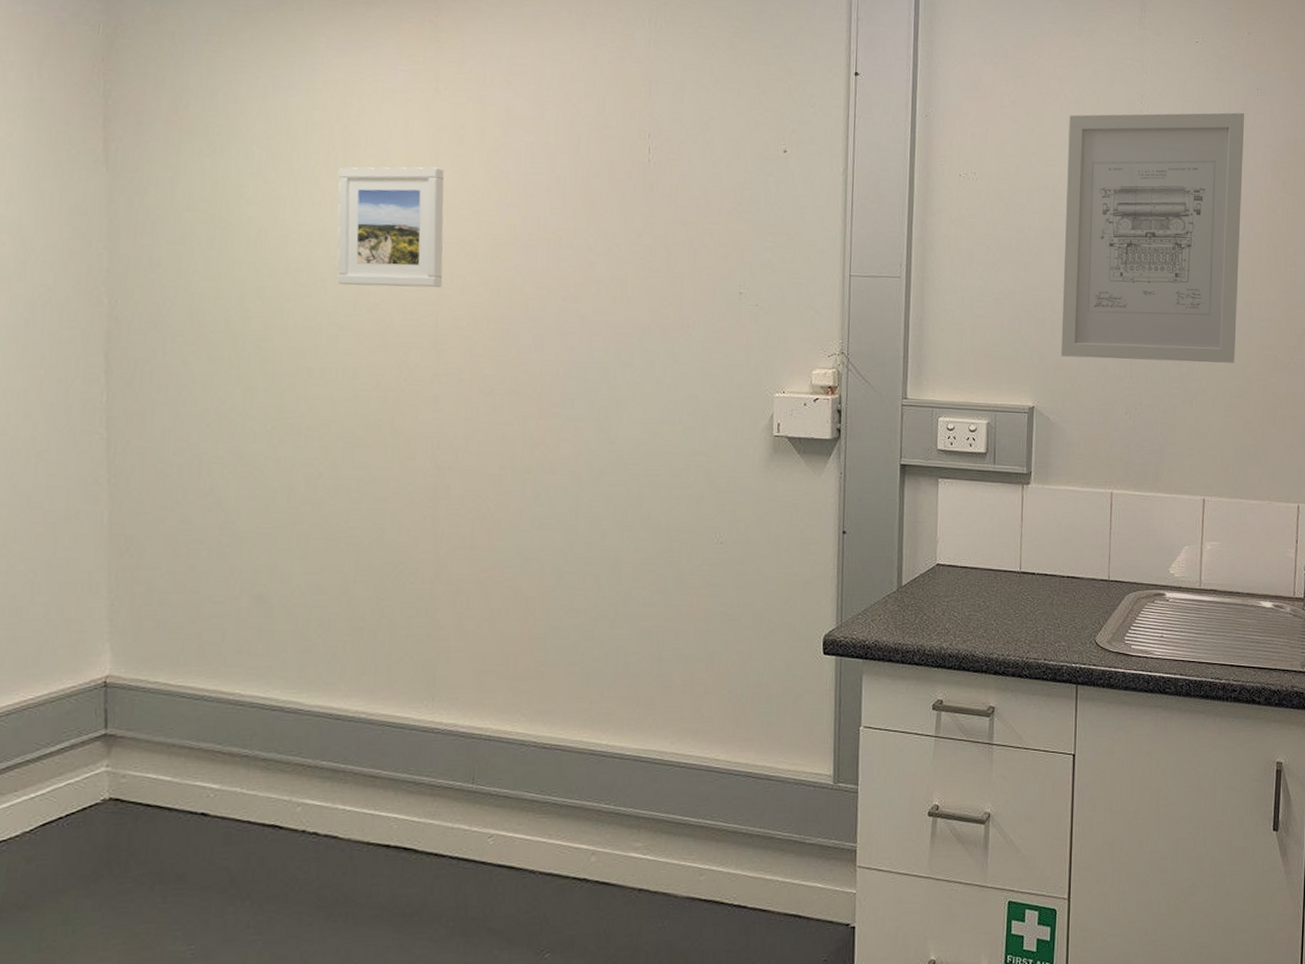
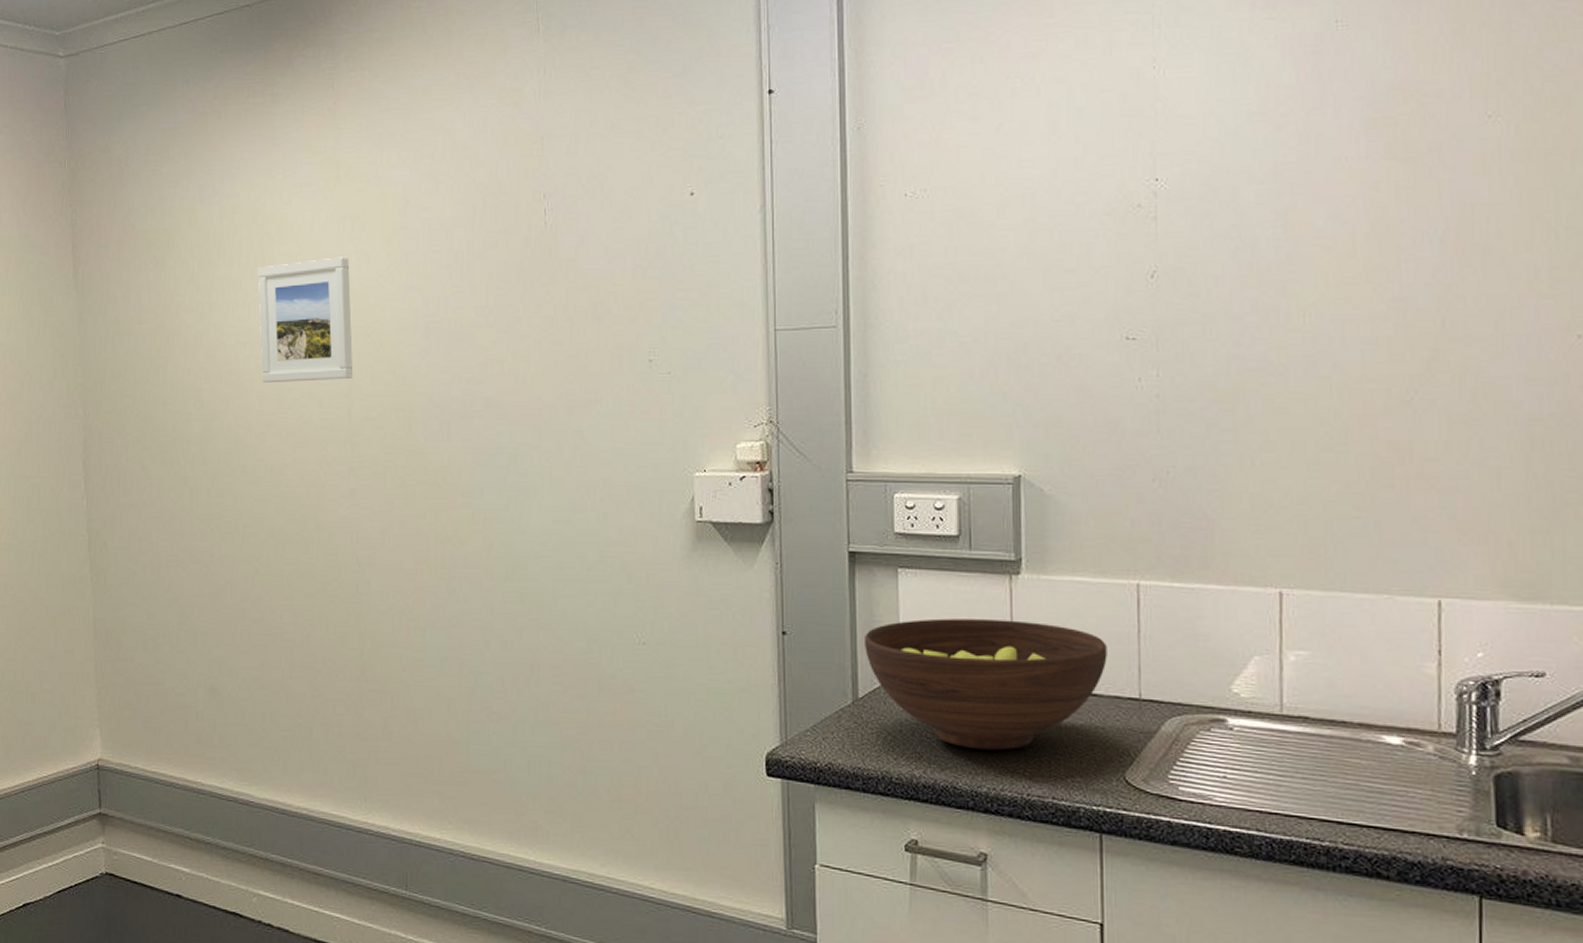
fruit bowl: none [909,519,1088,624] -> present [865,618,1107,751]
wall art: present [1061,112,1245,363] -> none [1050,57,1321,410]

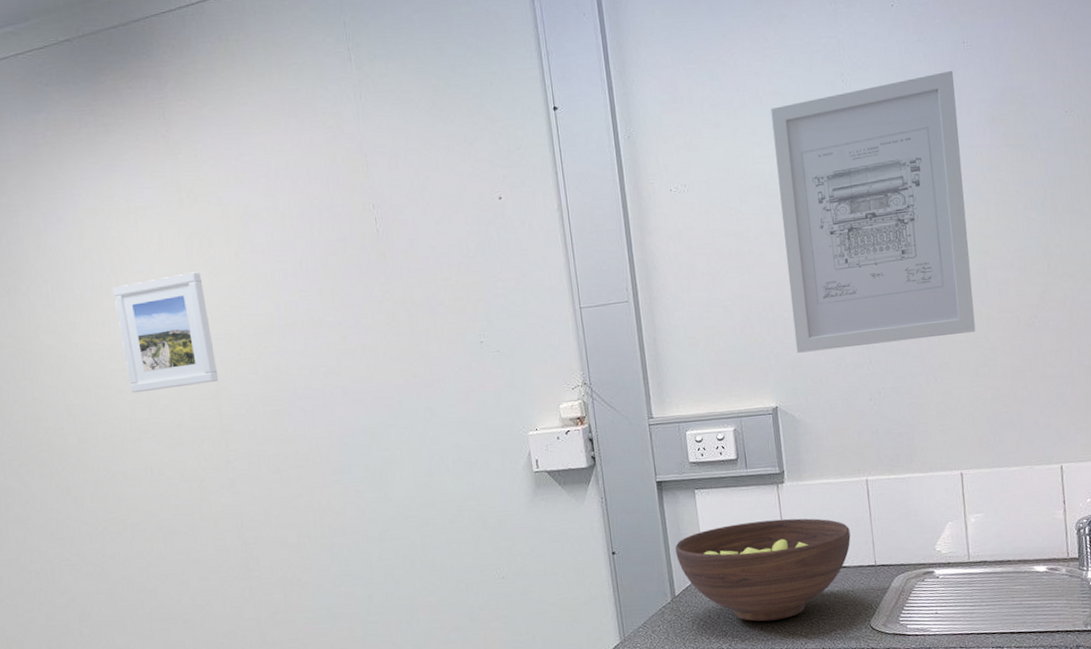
wall art: none [1050,57,1321,410] -> present [771,70,976,353]

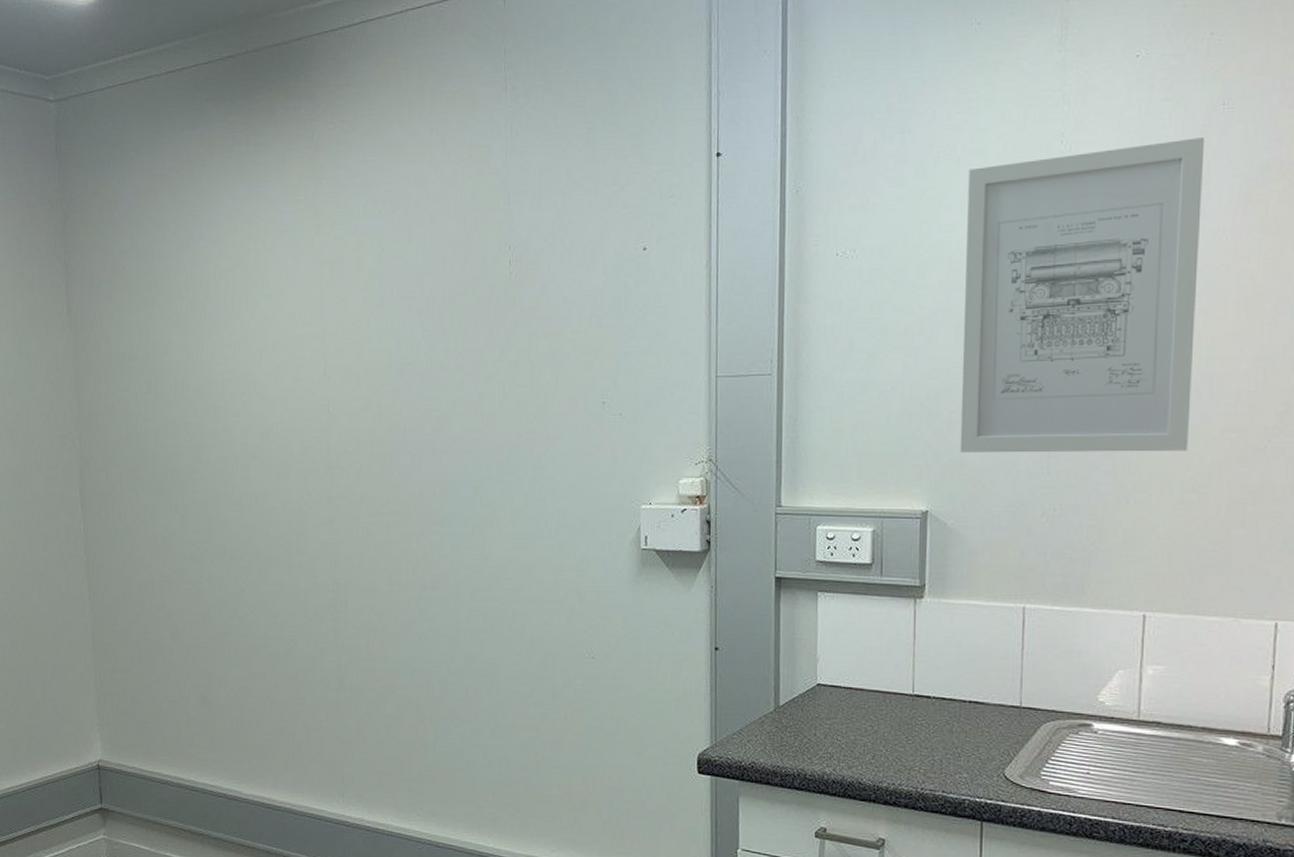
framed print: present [112,271,219,394] -> none [242,301,332,419]
fruit bowl: present [675,518,851,622] -> none [787,636,995,751]

